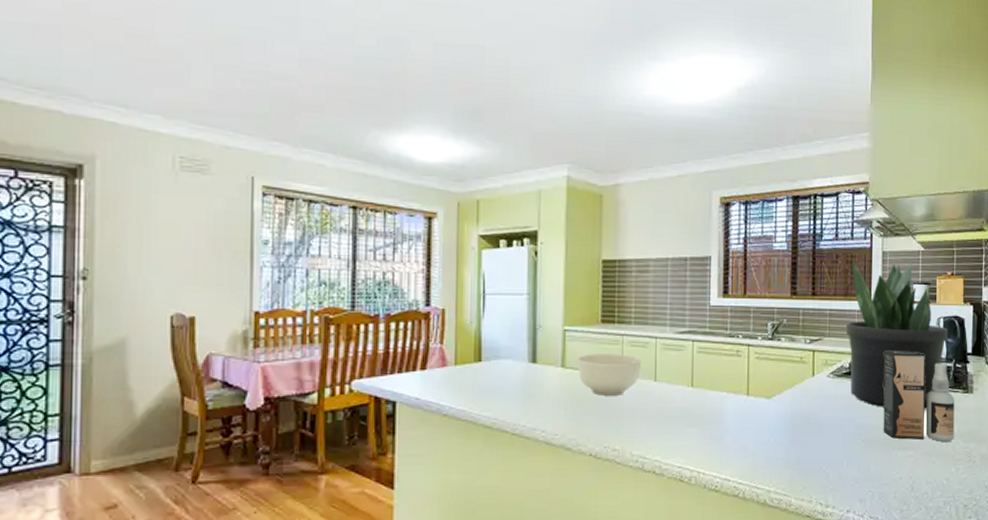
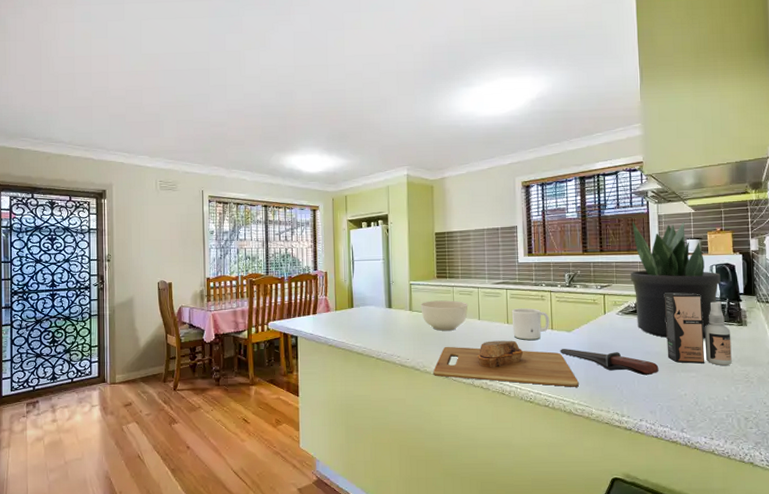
cutting board: none [590,409,777,471] -> present [433,340,579,387]
mug: none [697,366,746,410] -> present [511,308,550,341]
hunting knife: none [756,421,872,455] -> present [560,349,659,376]

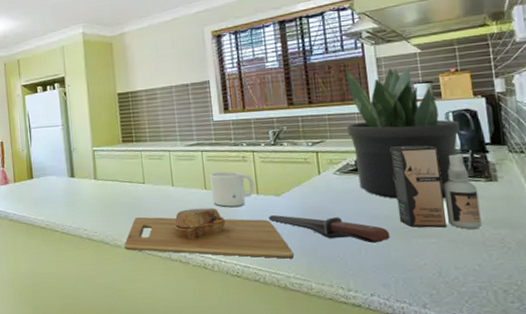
bowl: present [421,300,468,331] -> none [106,166,160,200]

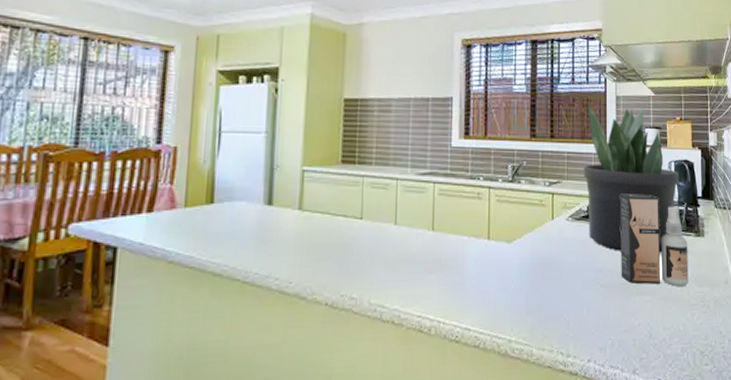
cutting board: present [125,208,294,259] -> none [326,254,518,319]
mug: present [209,171,255,208] -> none [438,209,487,255]
hunting knife: present [268,215,390,244] -> none [497,266,611,301]

